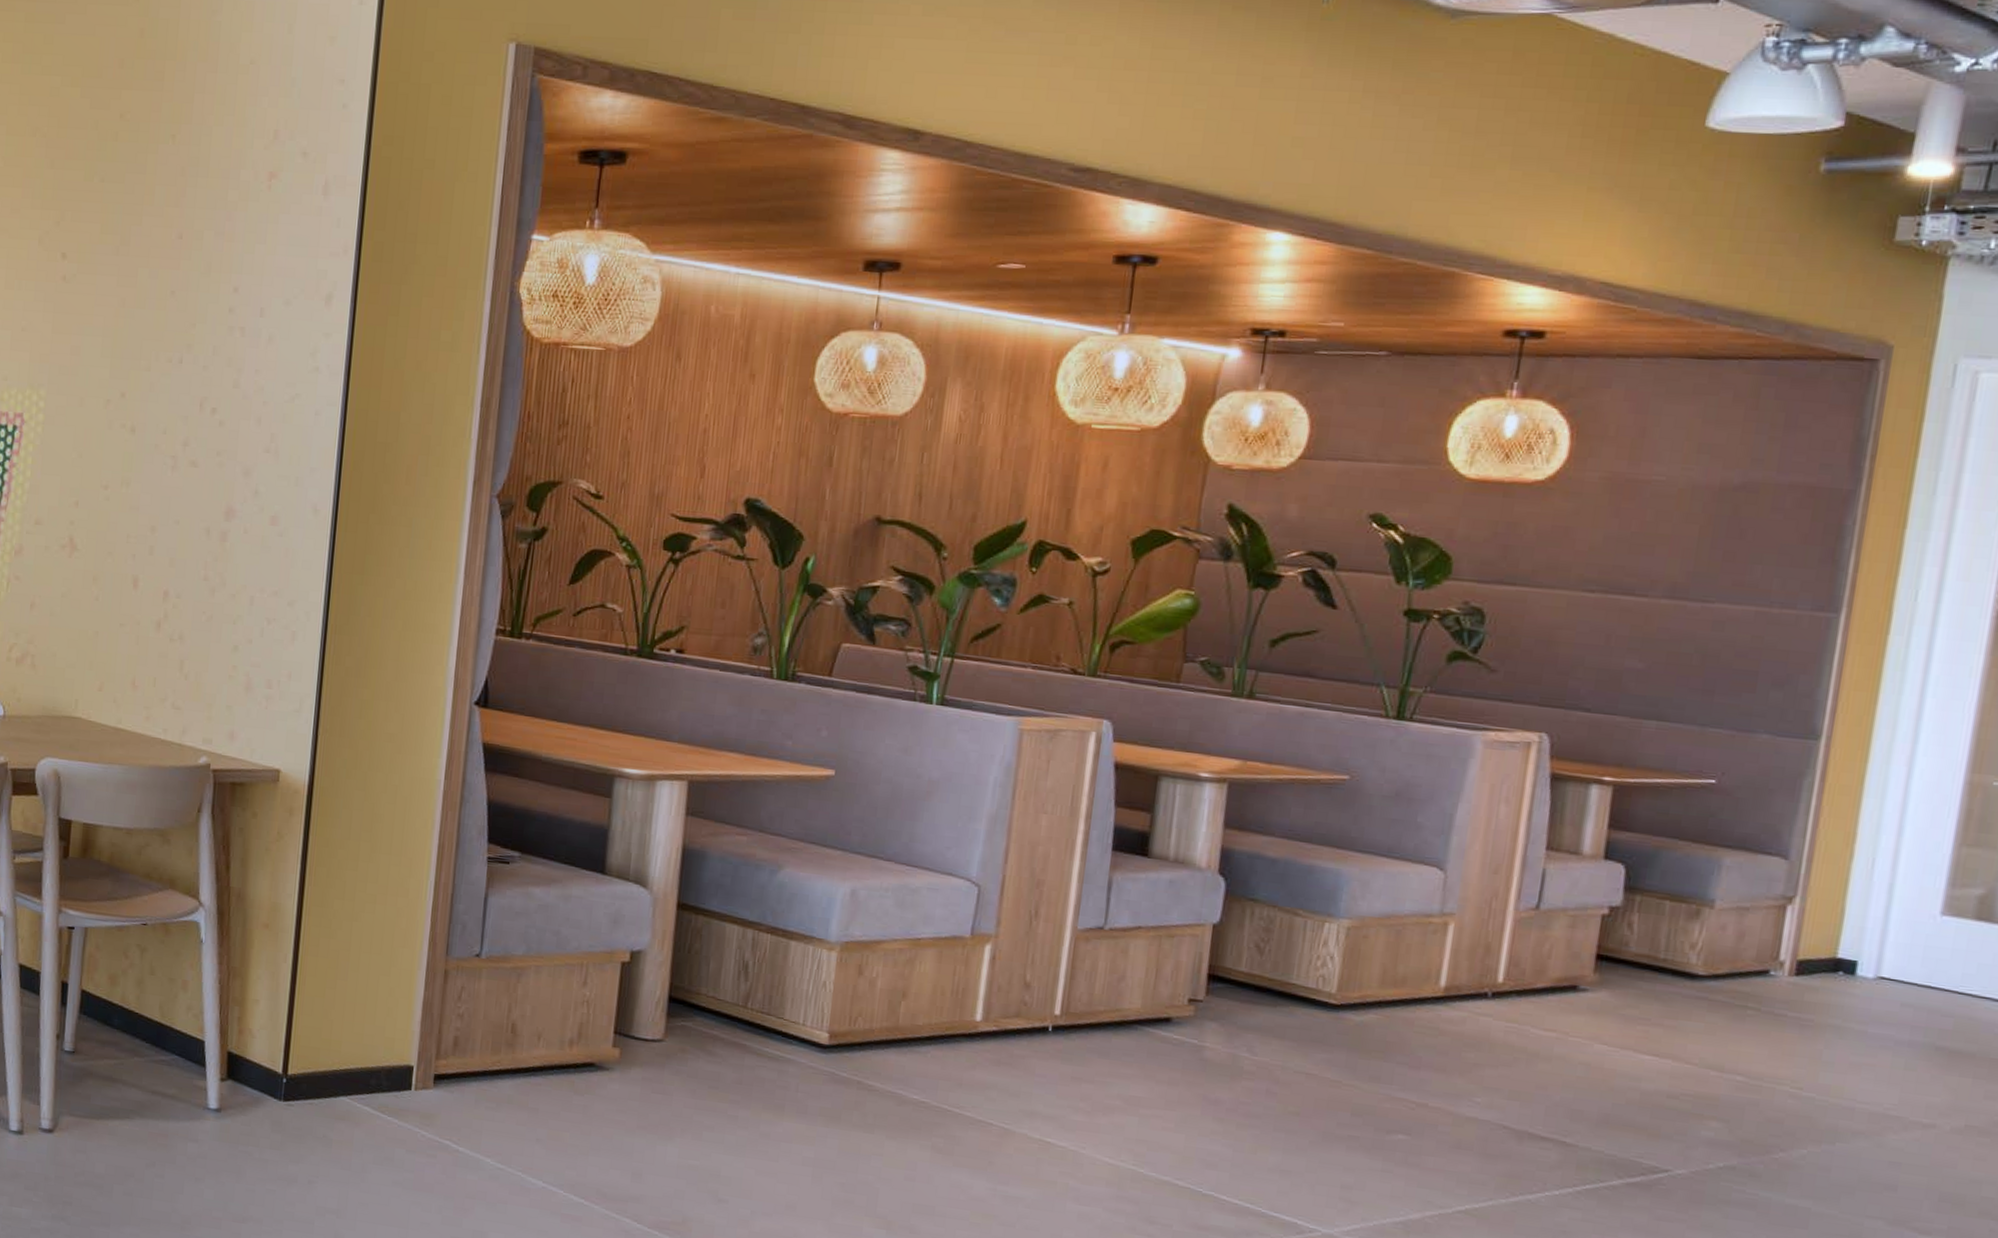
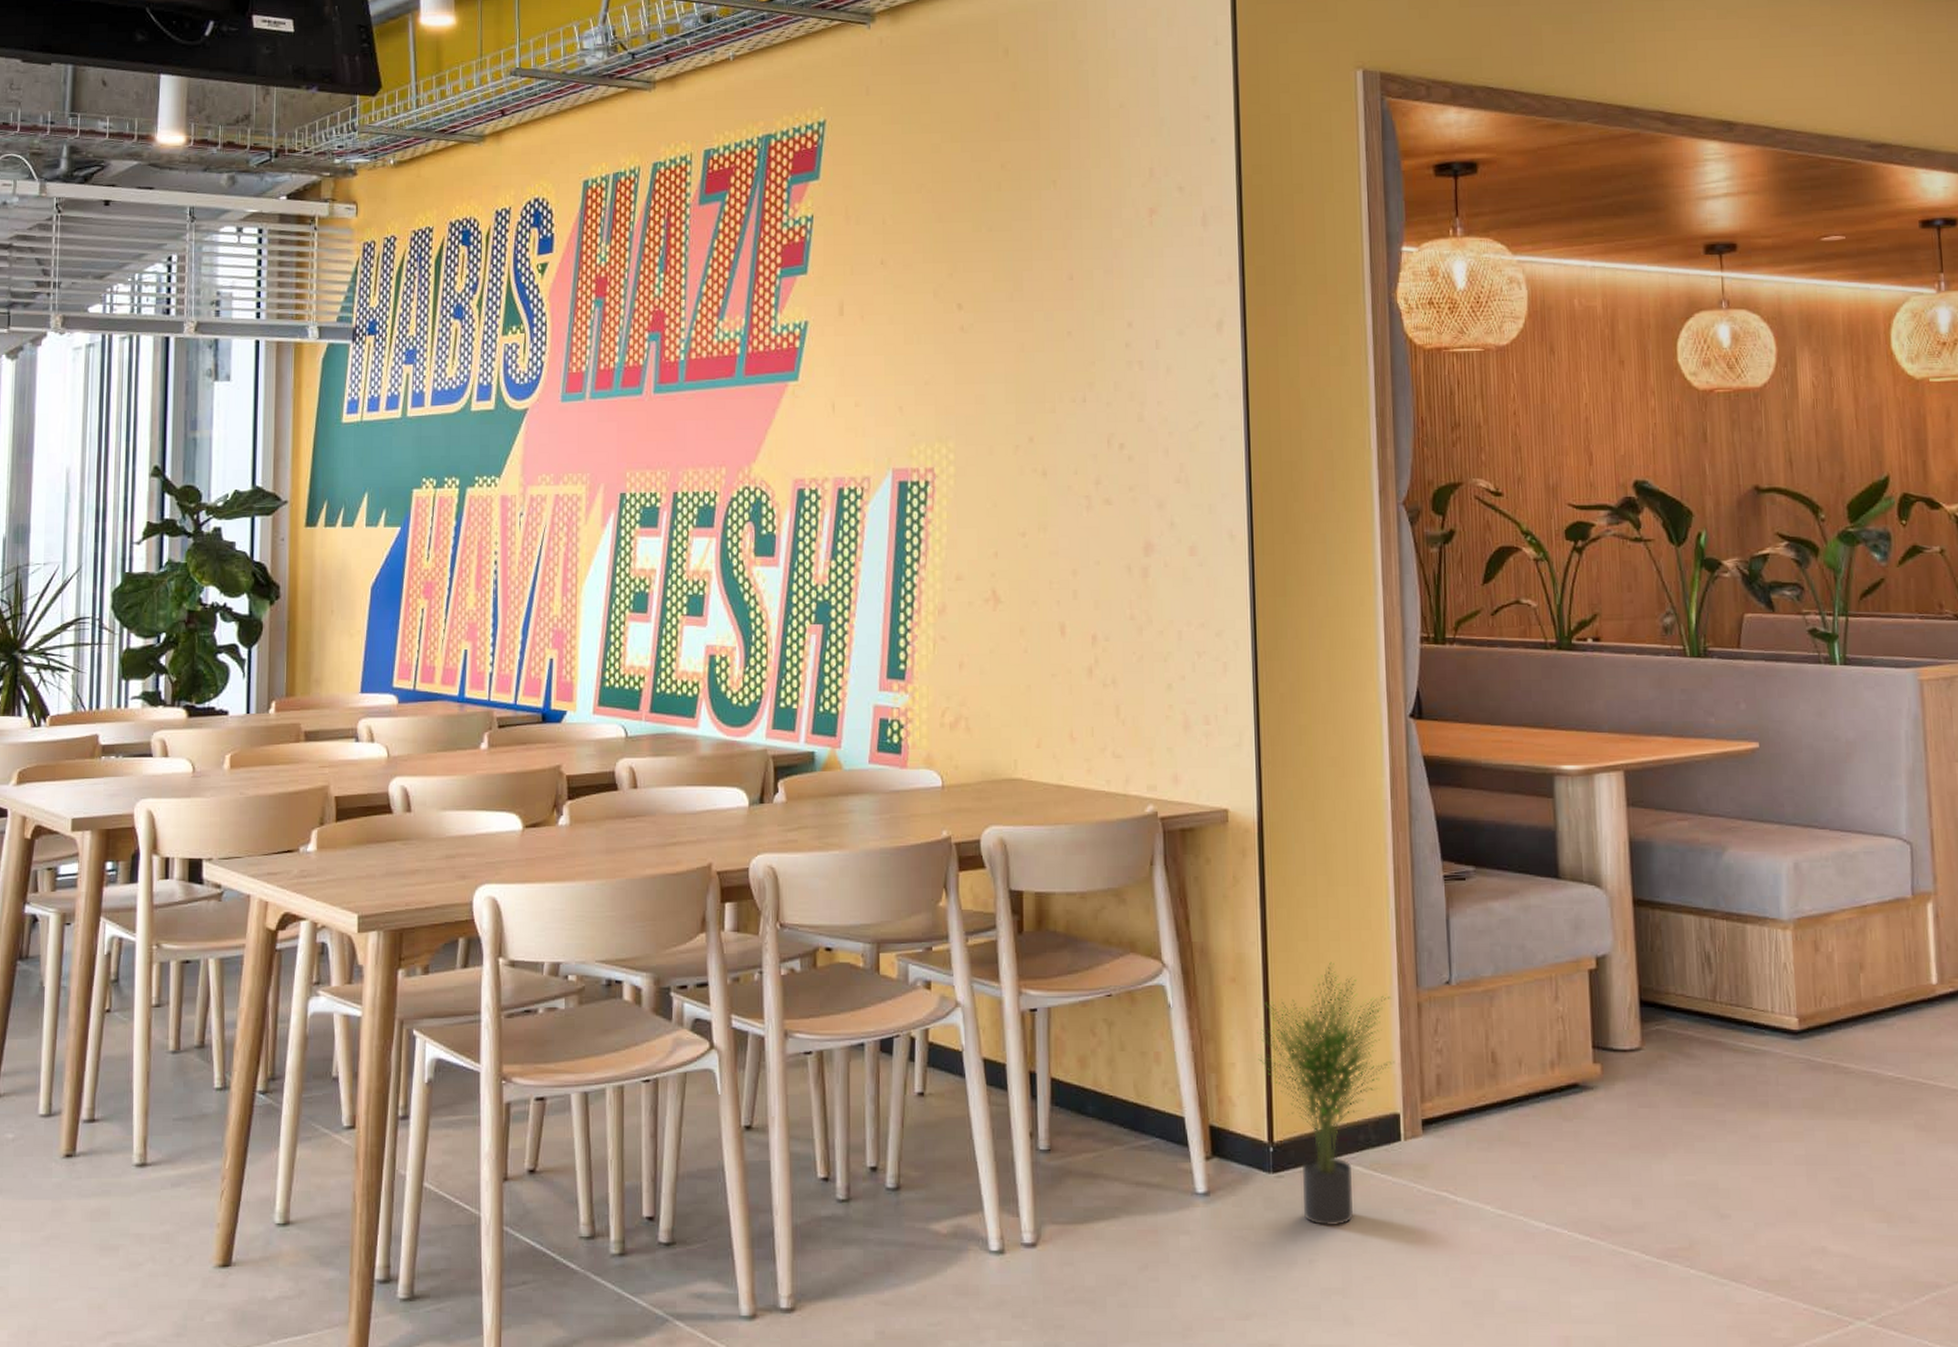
potted plant: none [282,922,420,1156] -> present [1257,962,1395,1227]

